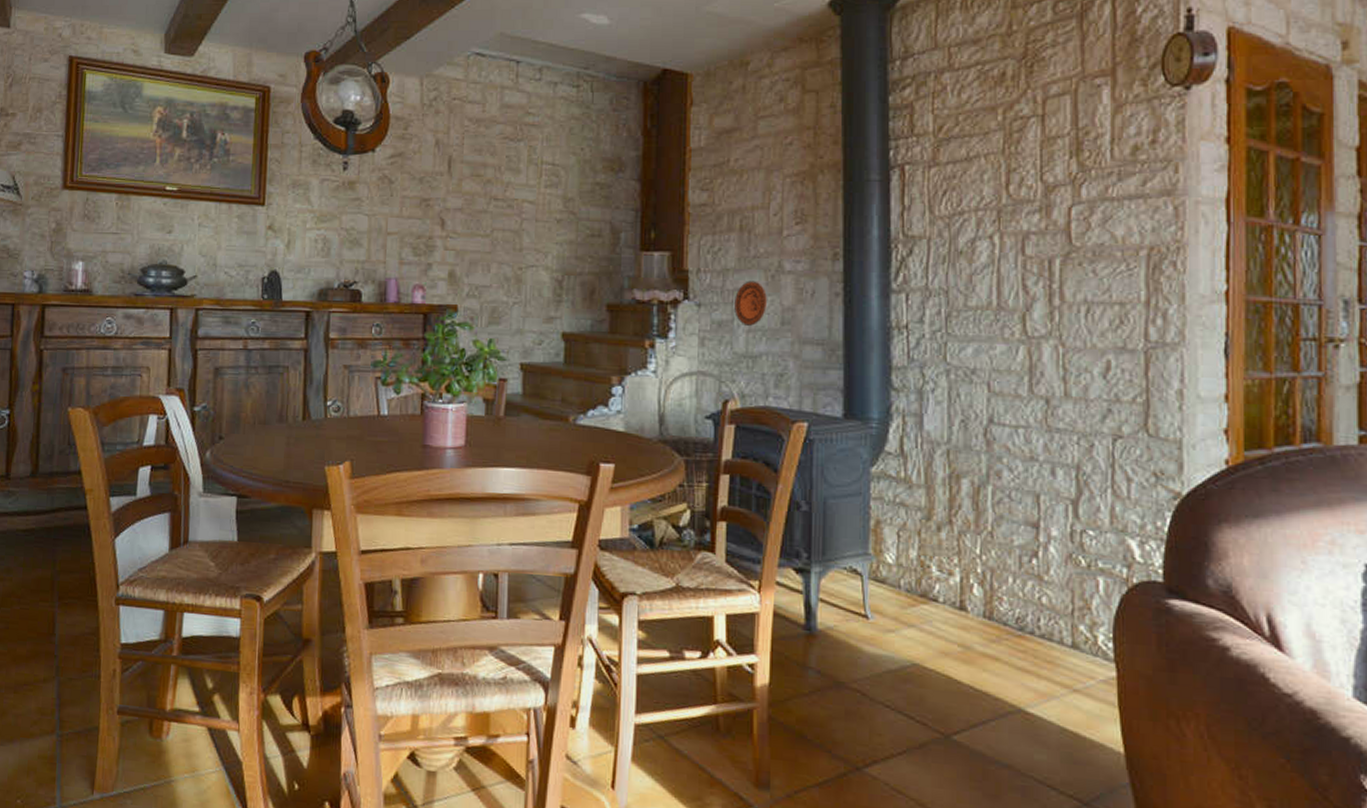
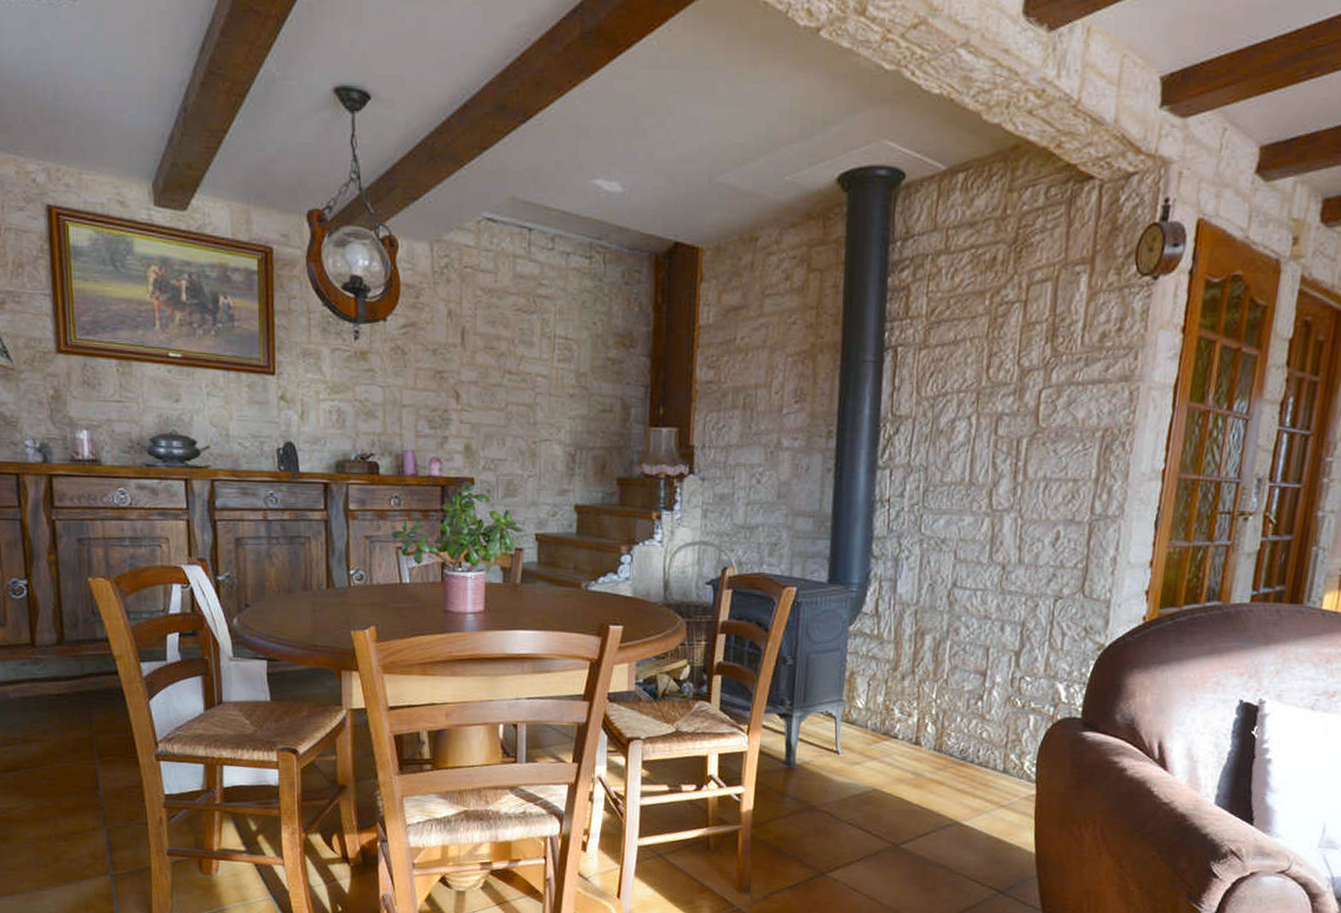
decorative plate: present [733,280,767,327] -> none [734,456,766,500]

